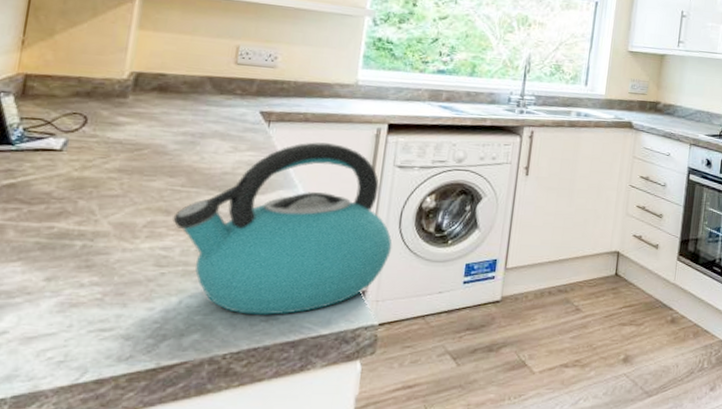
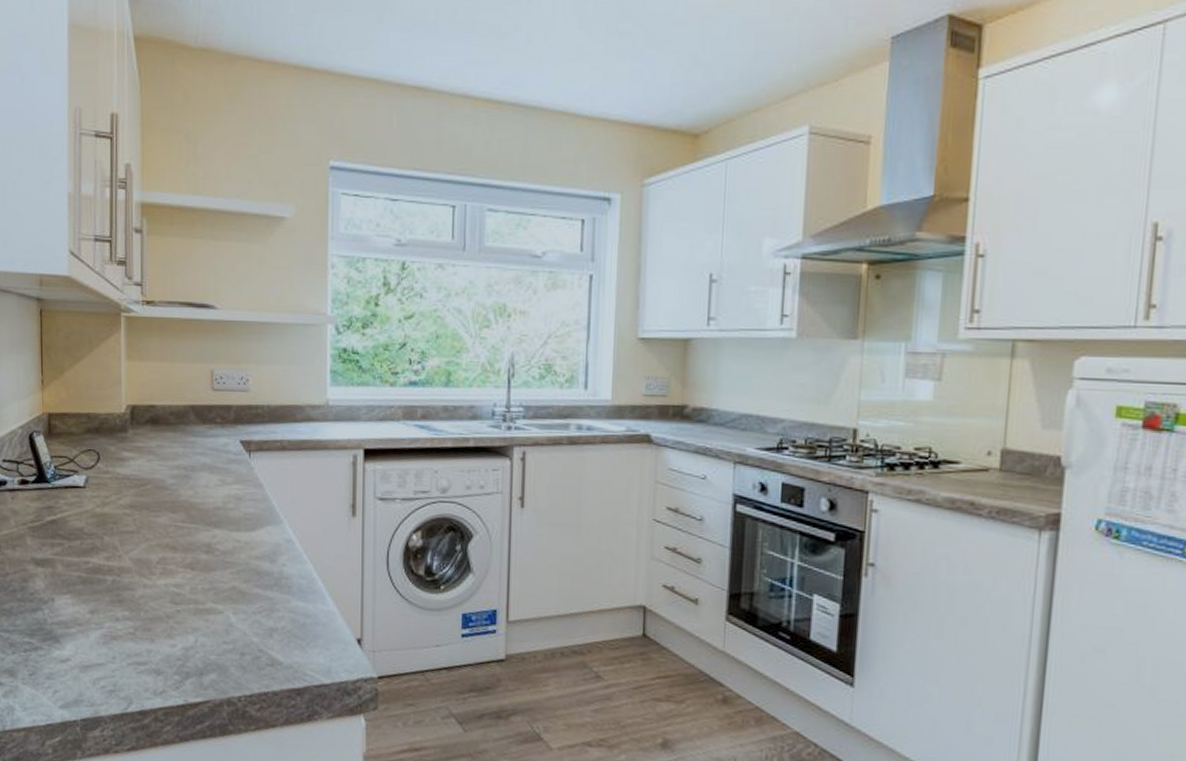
kettle: present [173,142,393,315] -> none [180,473,382,660]

